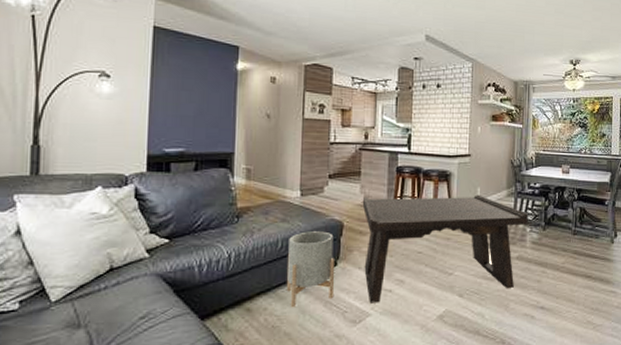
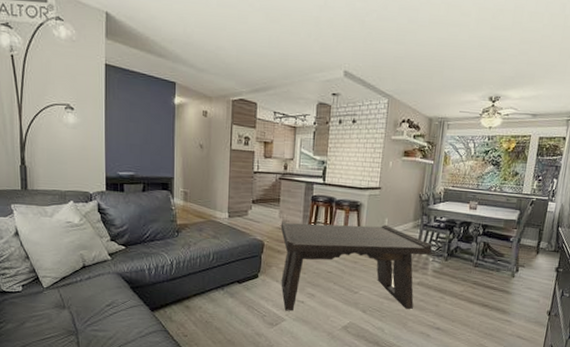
planter: present [286,231,334,308] -> none [216,247,256,309]

